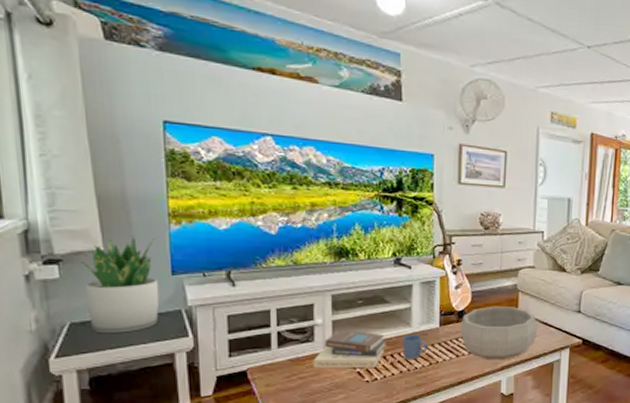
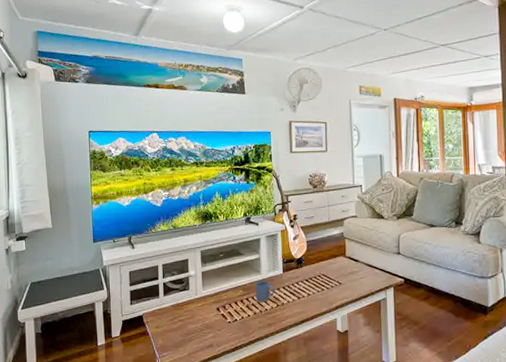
planter: present [81,236,160,334] -> none [38,215,86,290]
books: present [313,329,386,368] -> none [189,278,243,311]
decorative bowl: present [460,306,537,359] -> none [299,252,363,300]

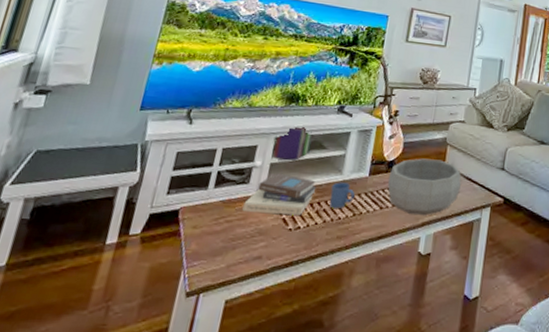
books: none [189,278,243,311] -> present [242,173,317,215]
books: none [202,238,230,268] -> present [273,126,312,161]
decorative bowl: none [299,252,363,300] -> present [387,158,461,215]

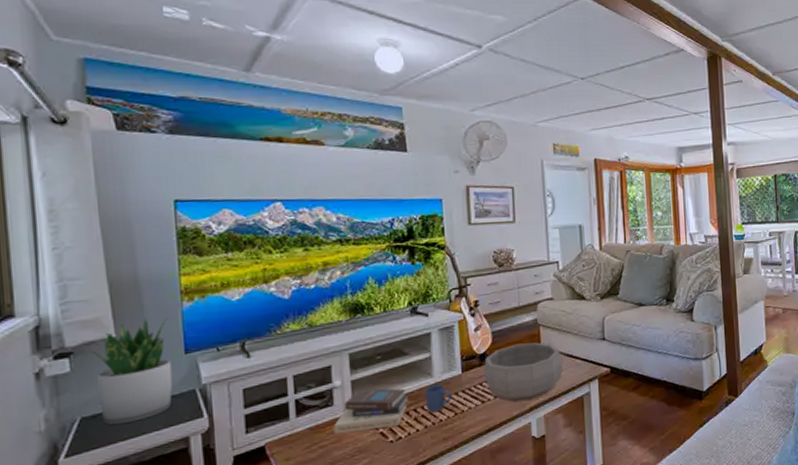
planter: none [53,72,135,164] -> present [92,318,173,425]
books: present [273,126,312,161] -> none [350,336,391,375]

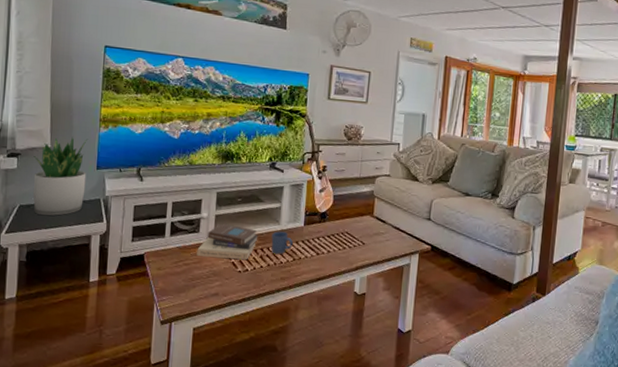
decorative bowl: present [483,342,563,402] -> none [321,209,390,260]

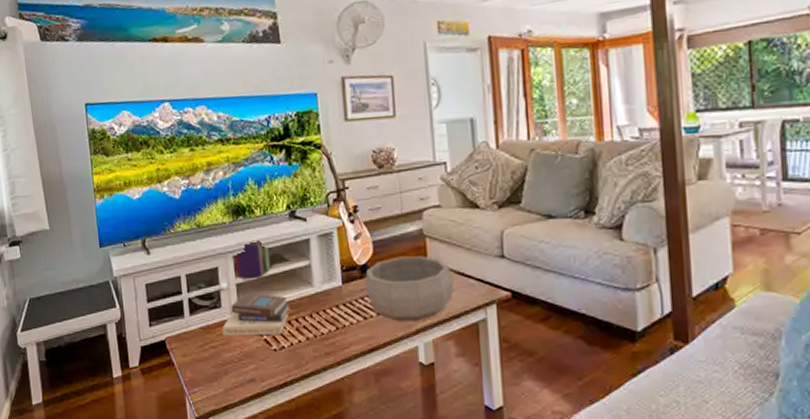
planter: present [33,136,87,216] -> none [34,213,93,308]
books: none [217,181,249,212] -> present [234,239,272,278]
mug: present [271,231,293,255] -> none [305,295,333,325]
decorative bowl: none [321,209,390,260] -> present [364,256,453,321]

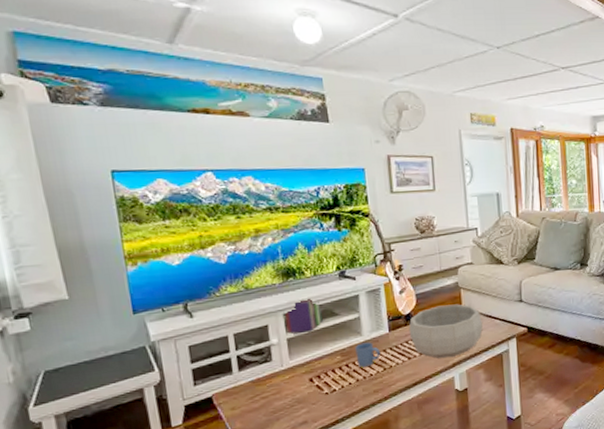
books: present [222,293,290,335] -> none [273,345,341,386]
mug: none [305,295,333,325] -> present [355,342,380,368]

